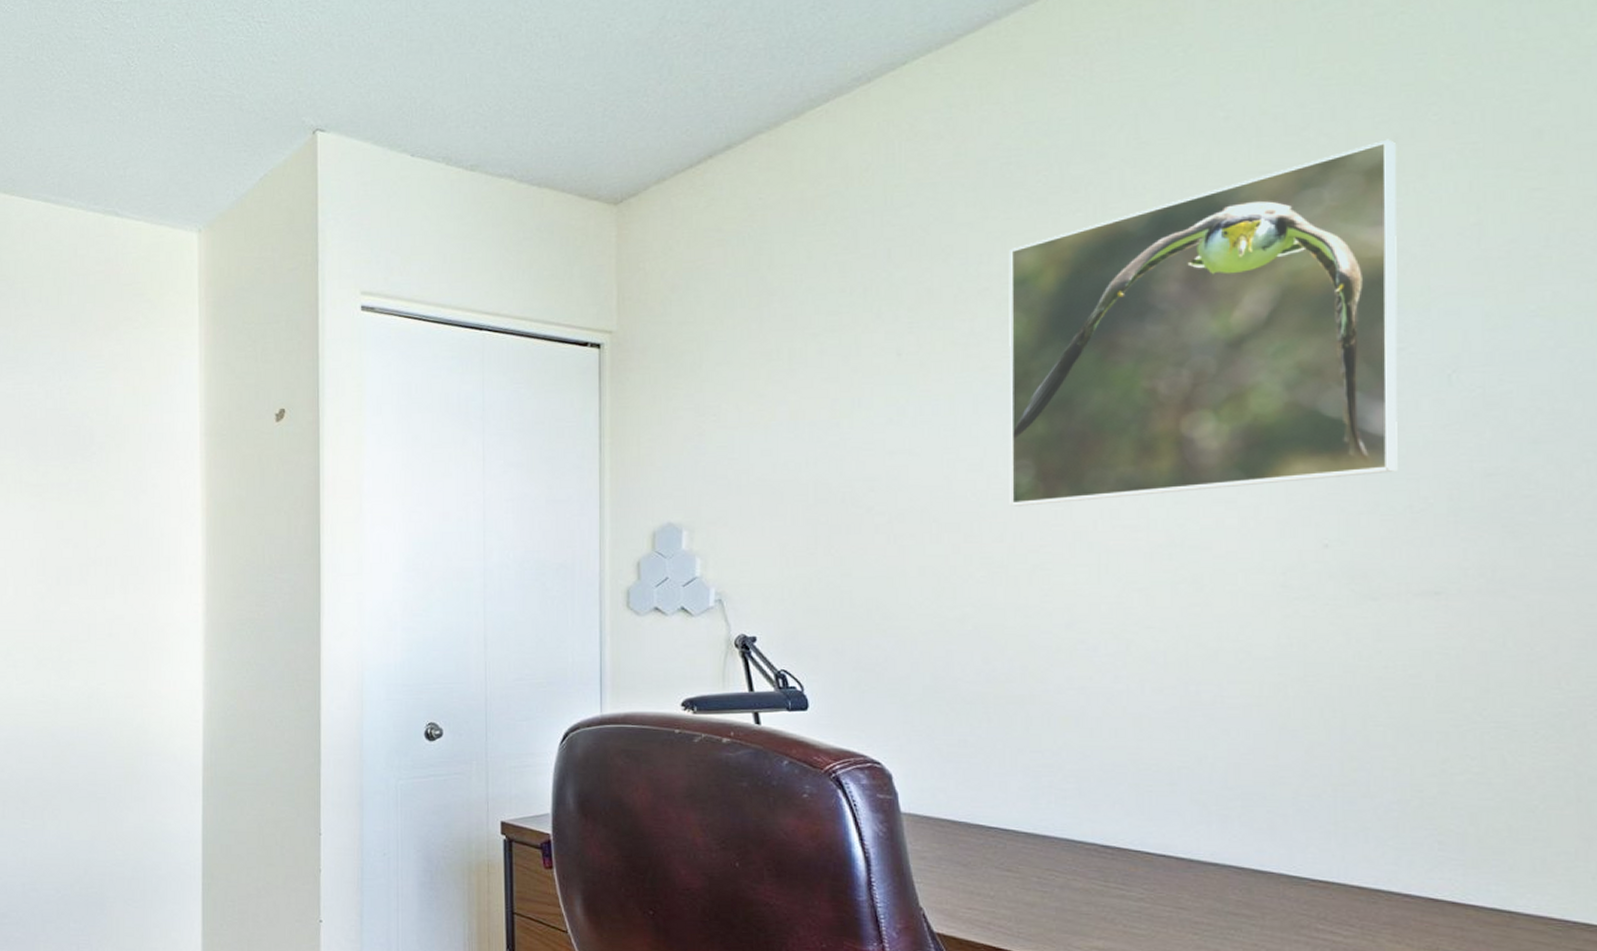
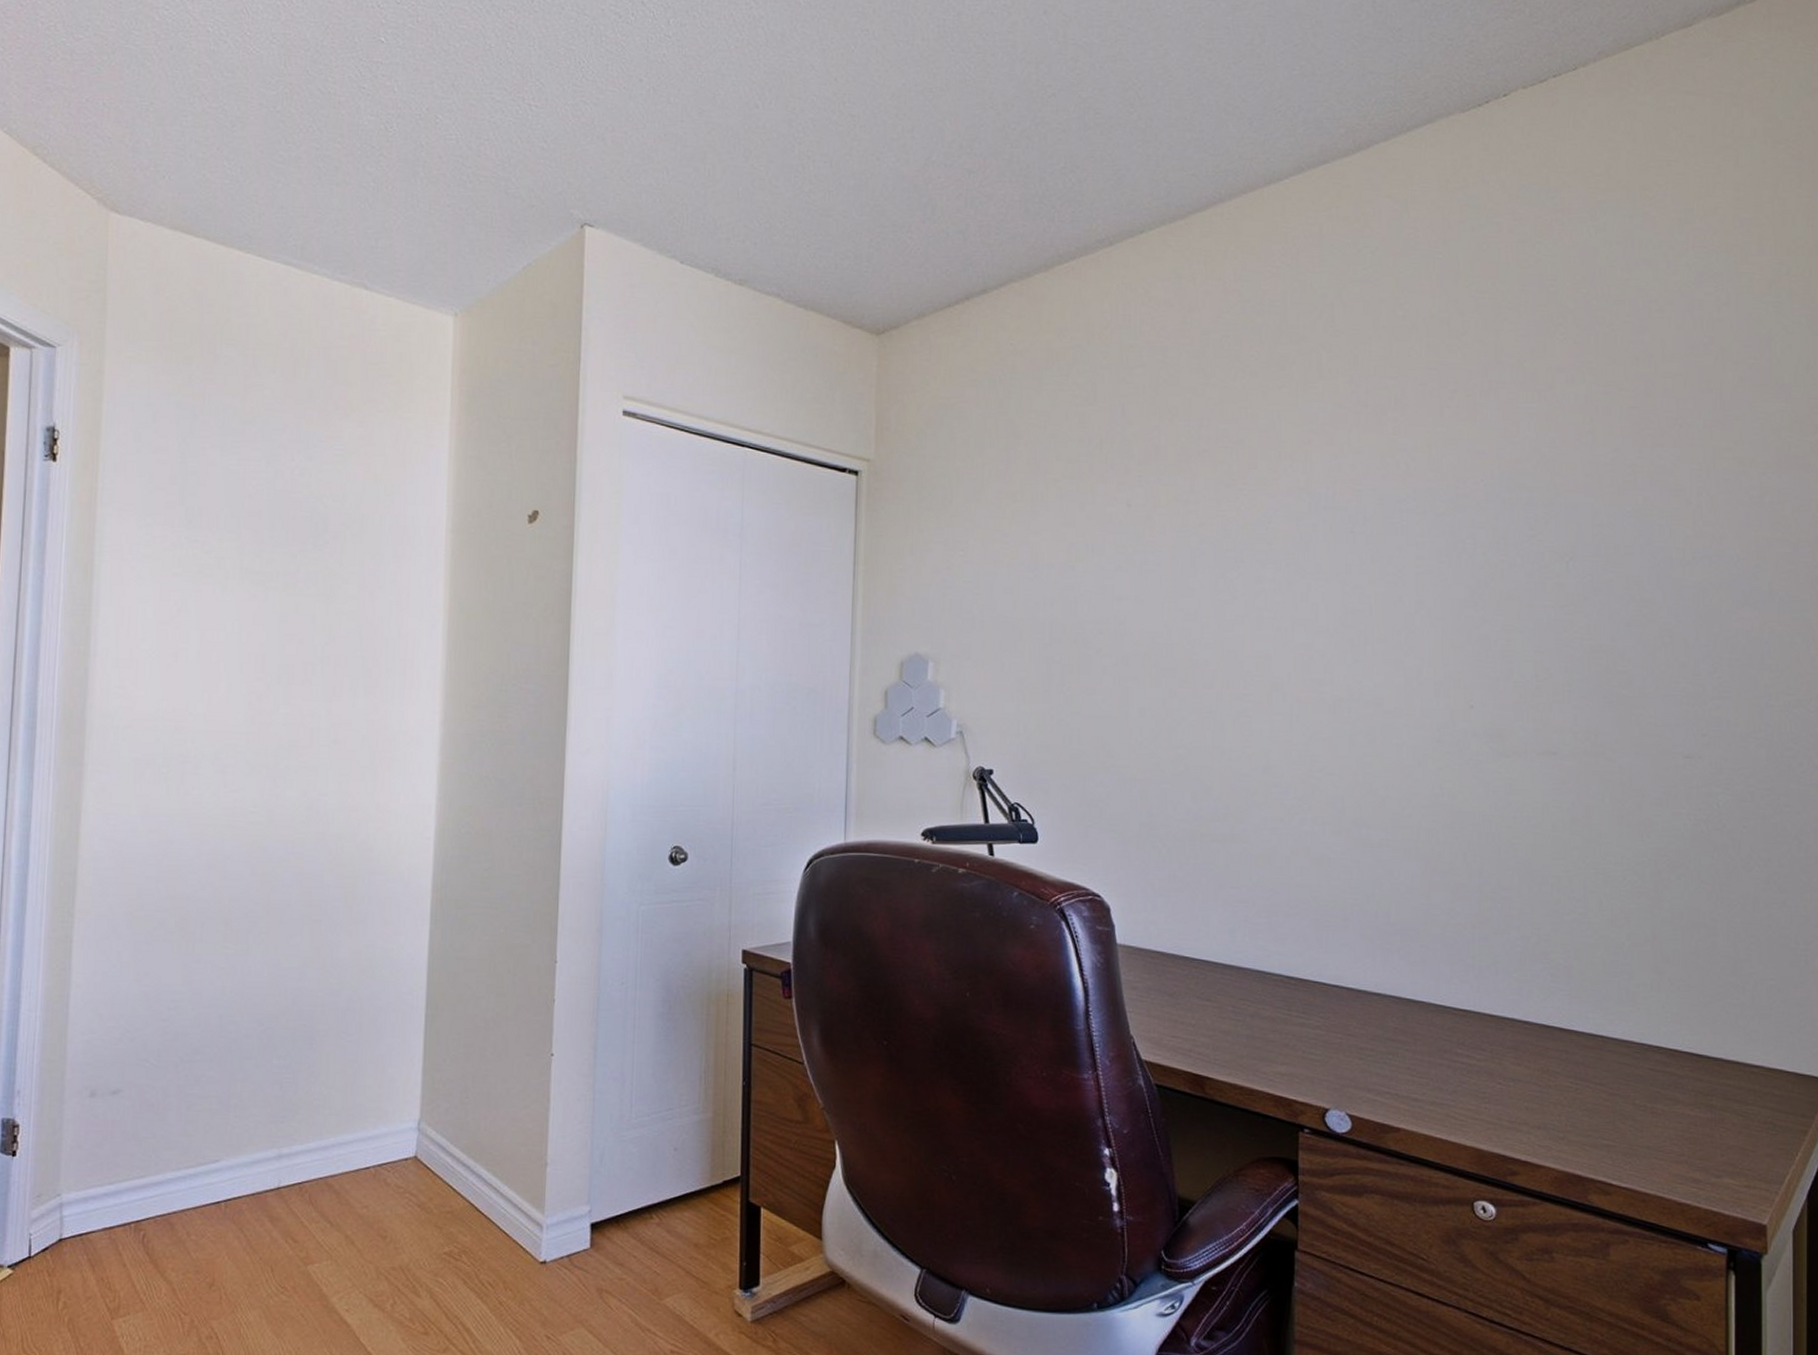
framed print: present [1008,139,1398,506] -> none [1219,351,1532,656]

